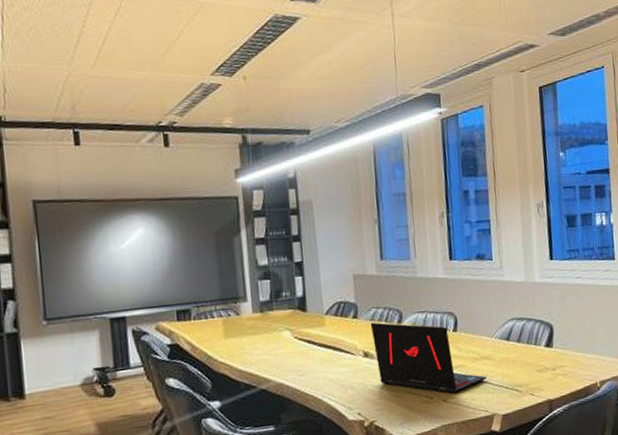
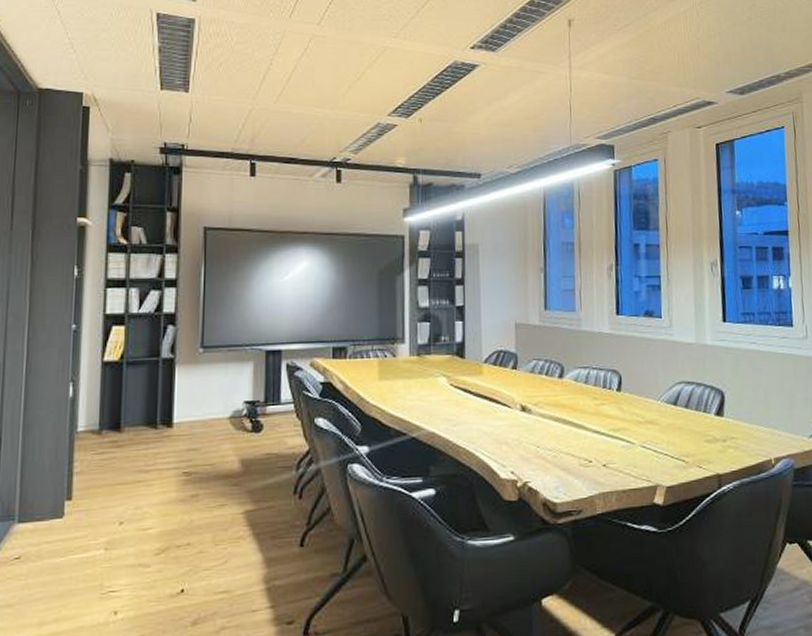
laptop: present [370,322,486,394] -> none [530,375,650,459]

